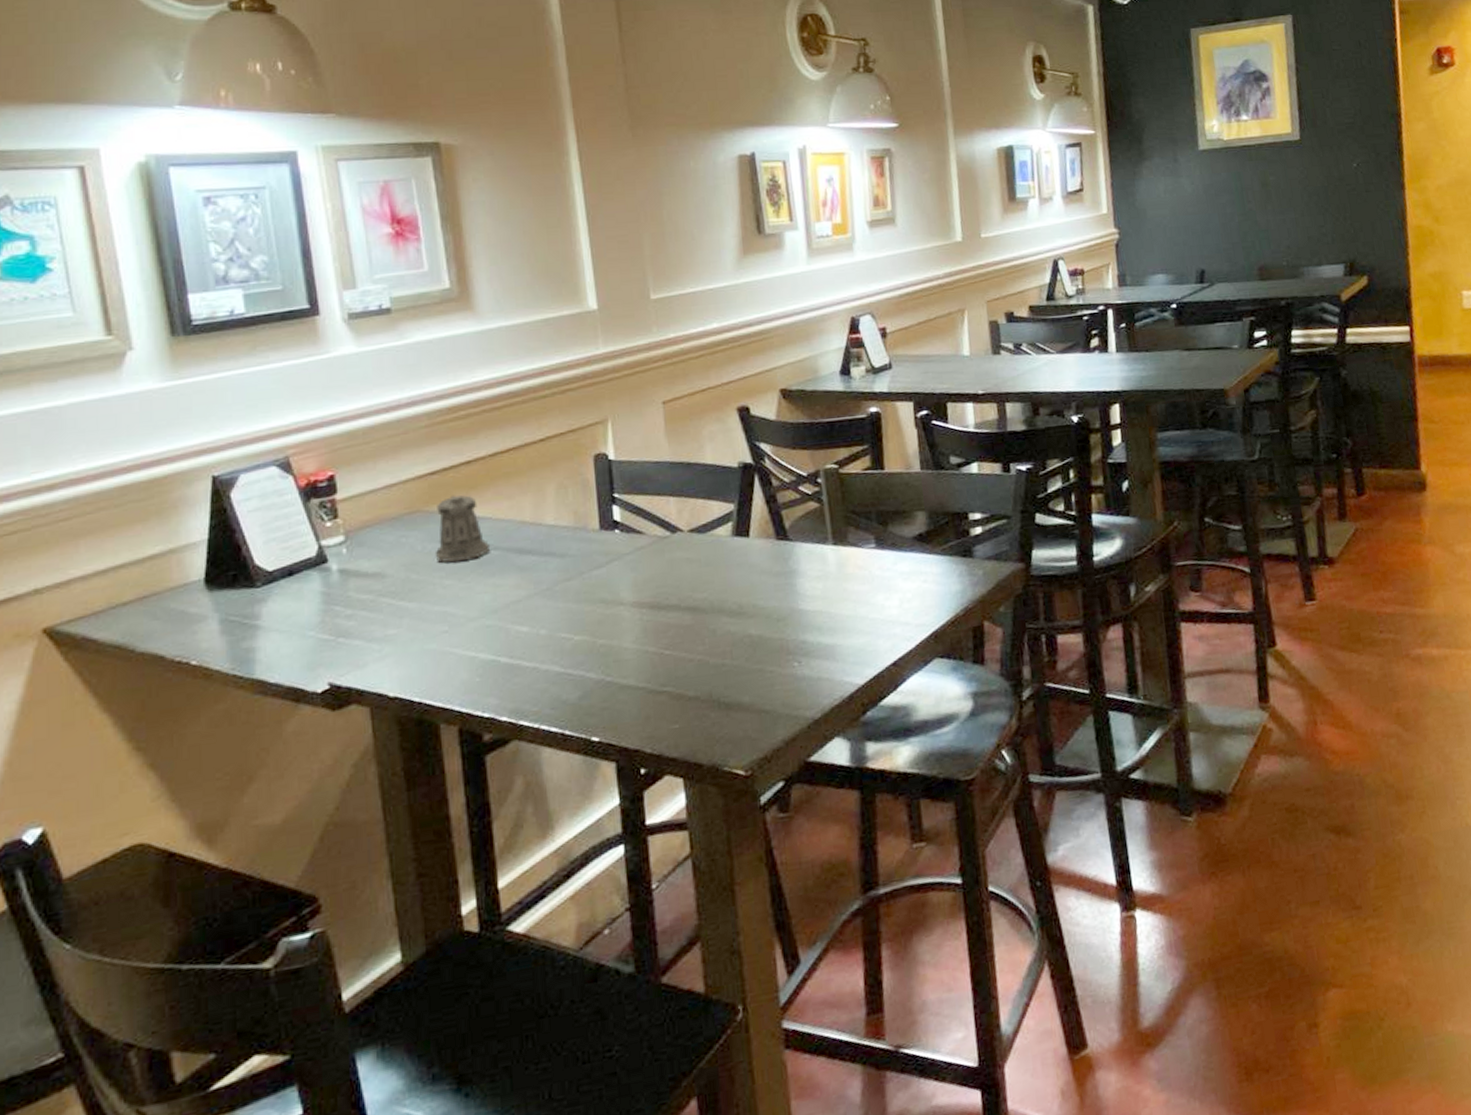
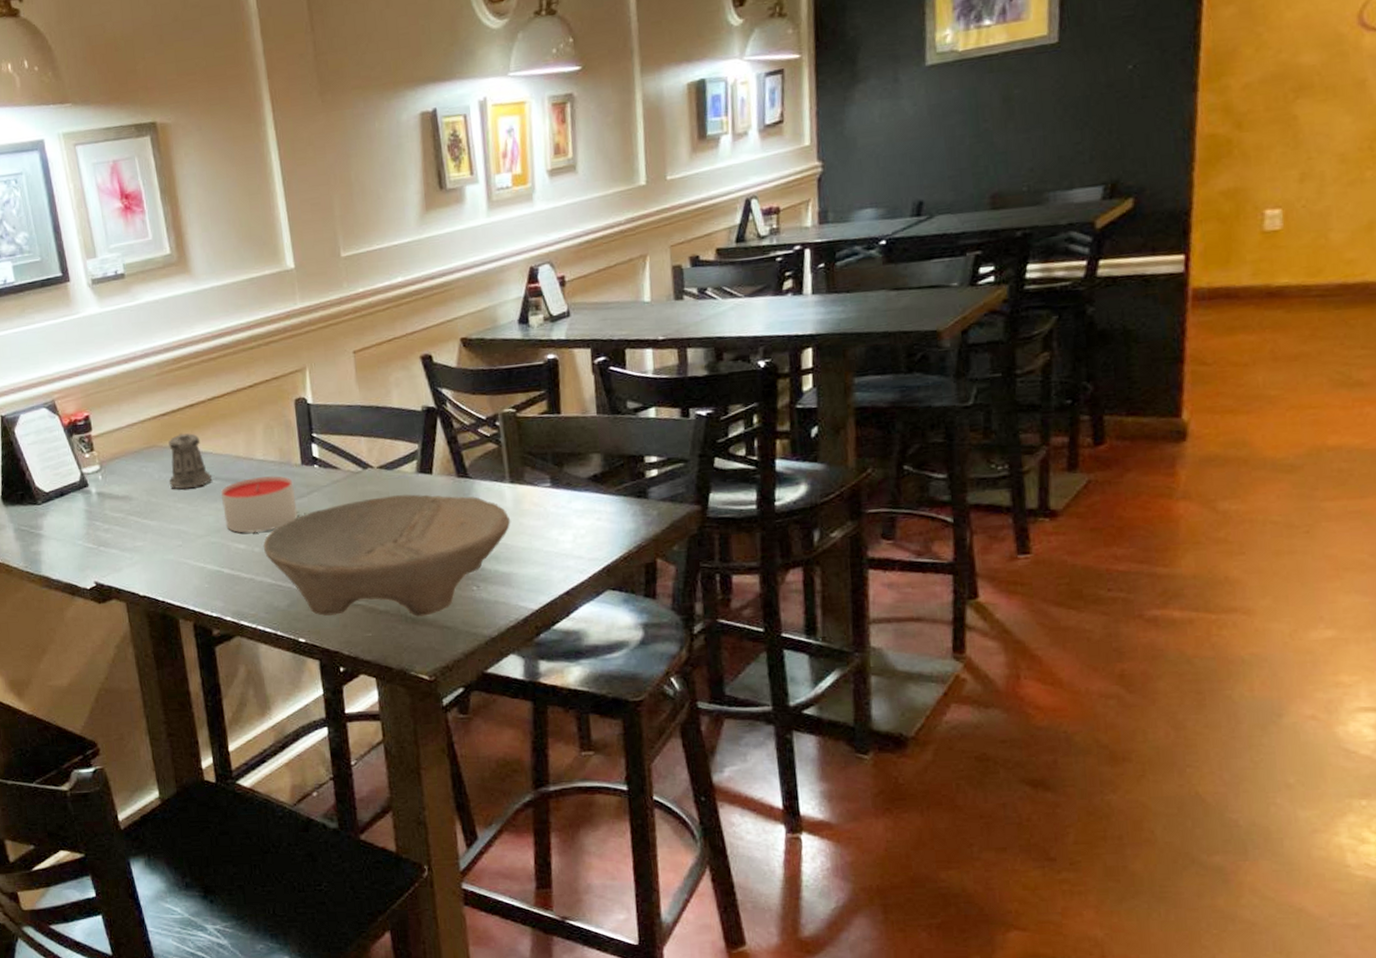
candle: none [500,543,595,614] -> present [220,476,299,534]
bowl: none [550,560,835,708] -> present [263,494,511,617]

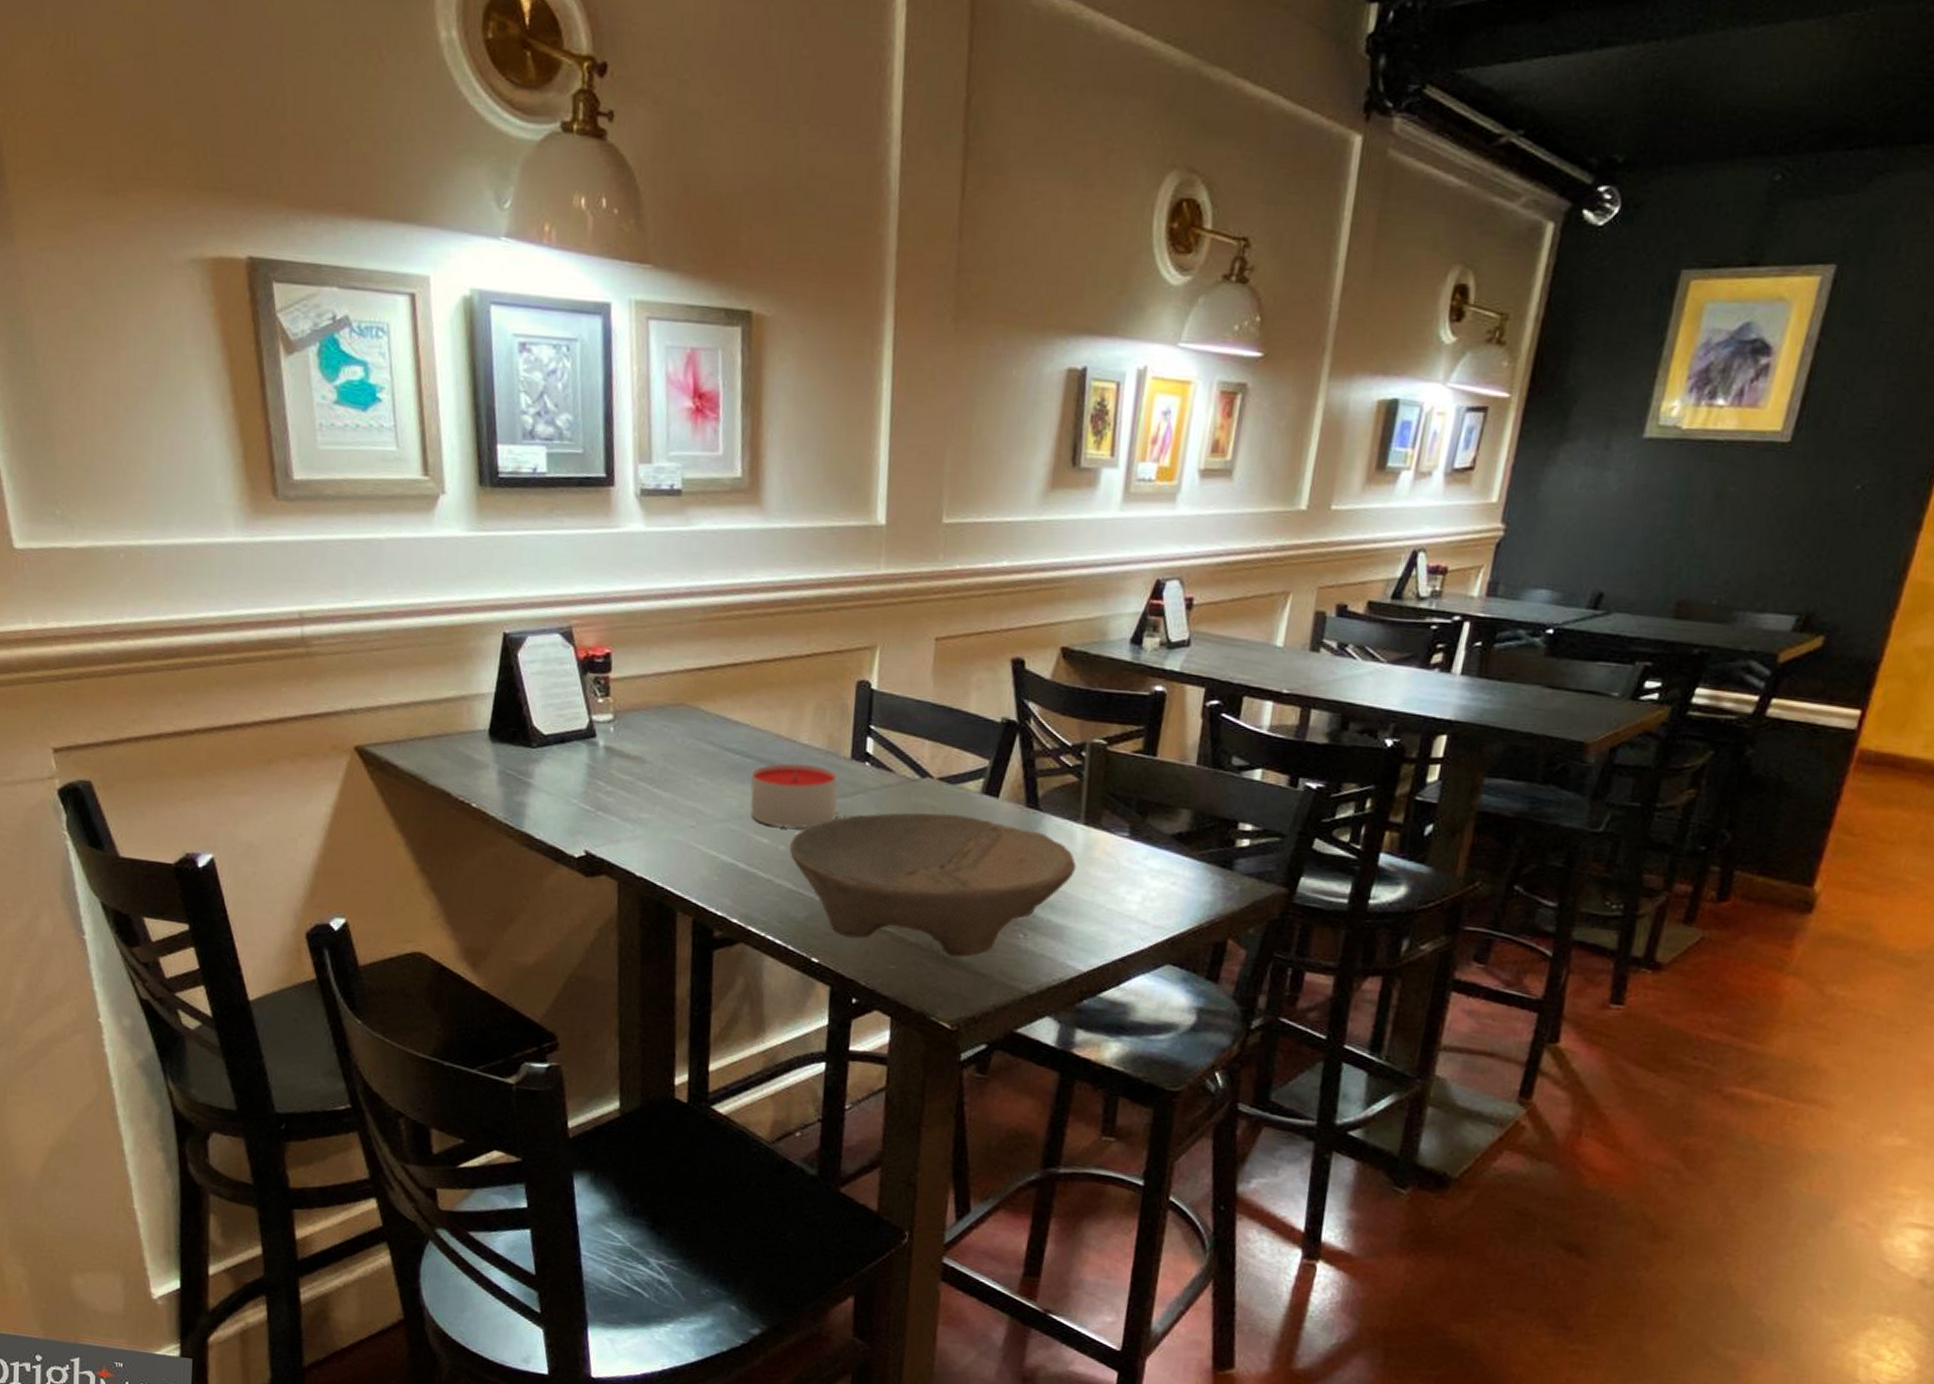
pepper shaker: present [168,433,212,489] -> none [692,695,745,762]

